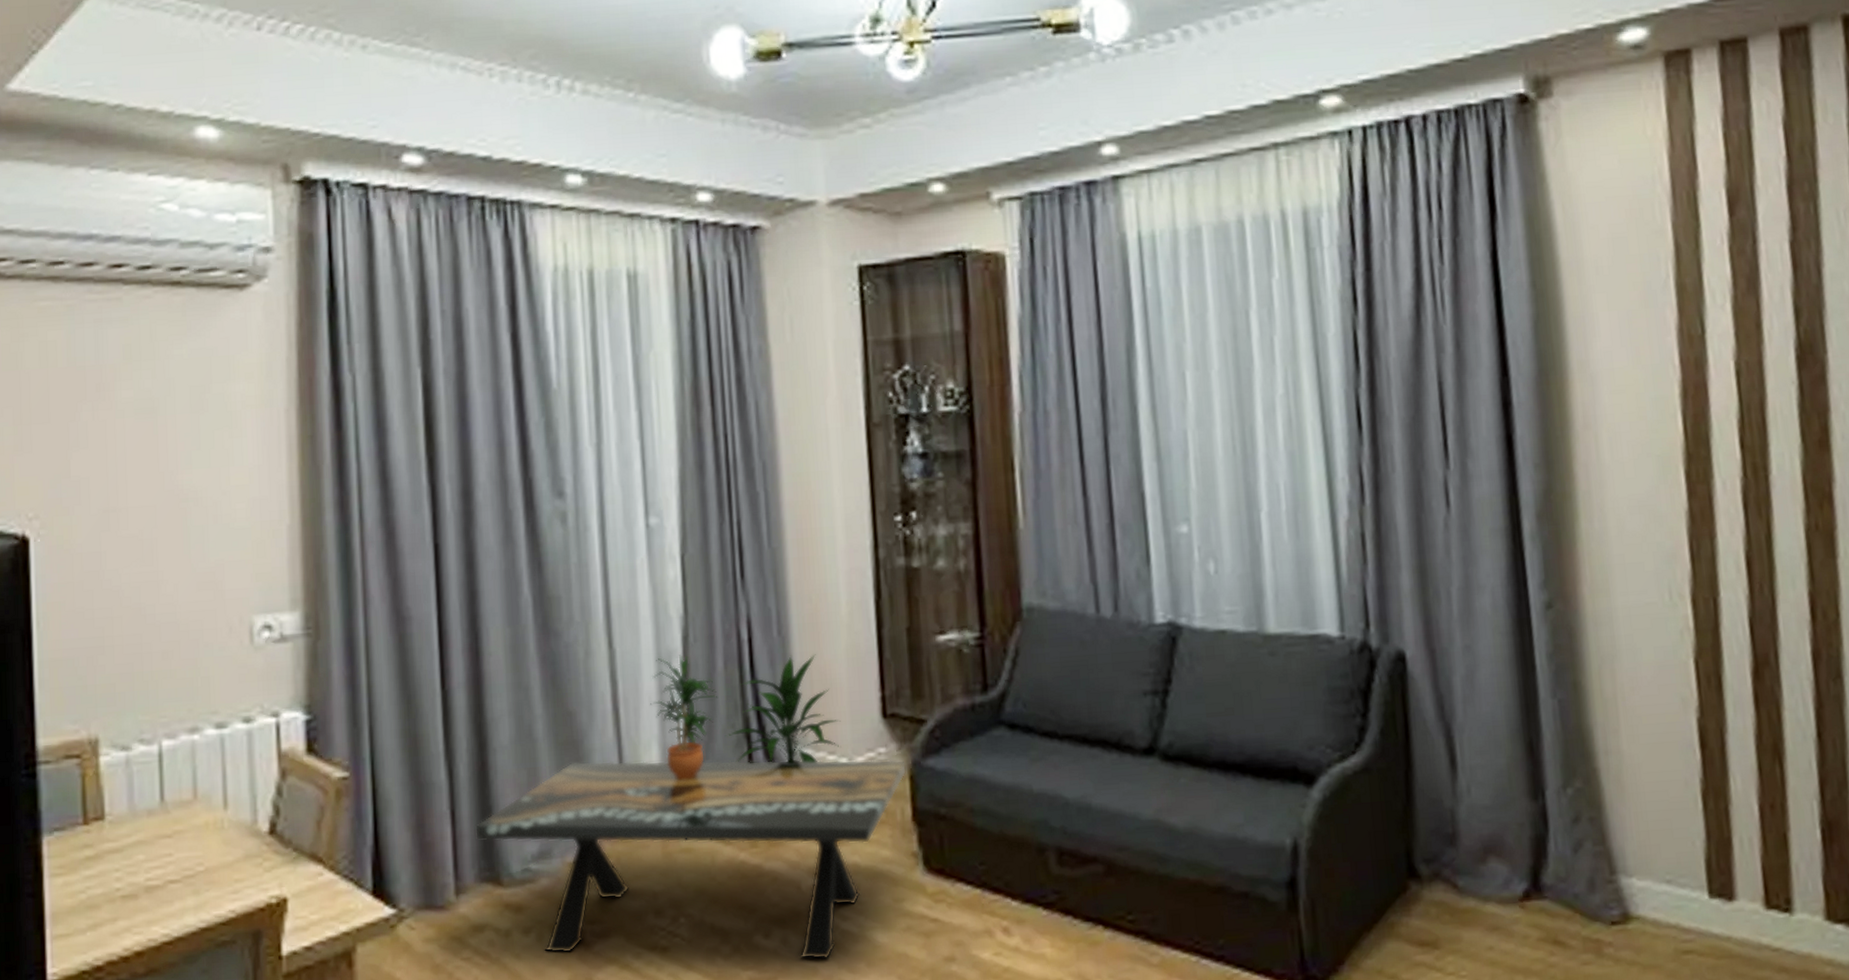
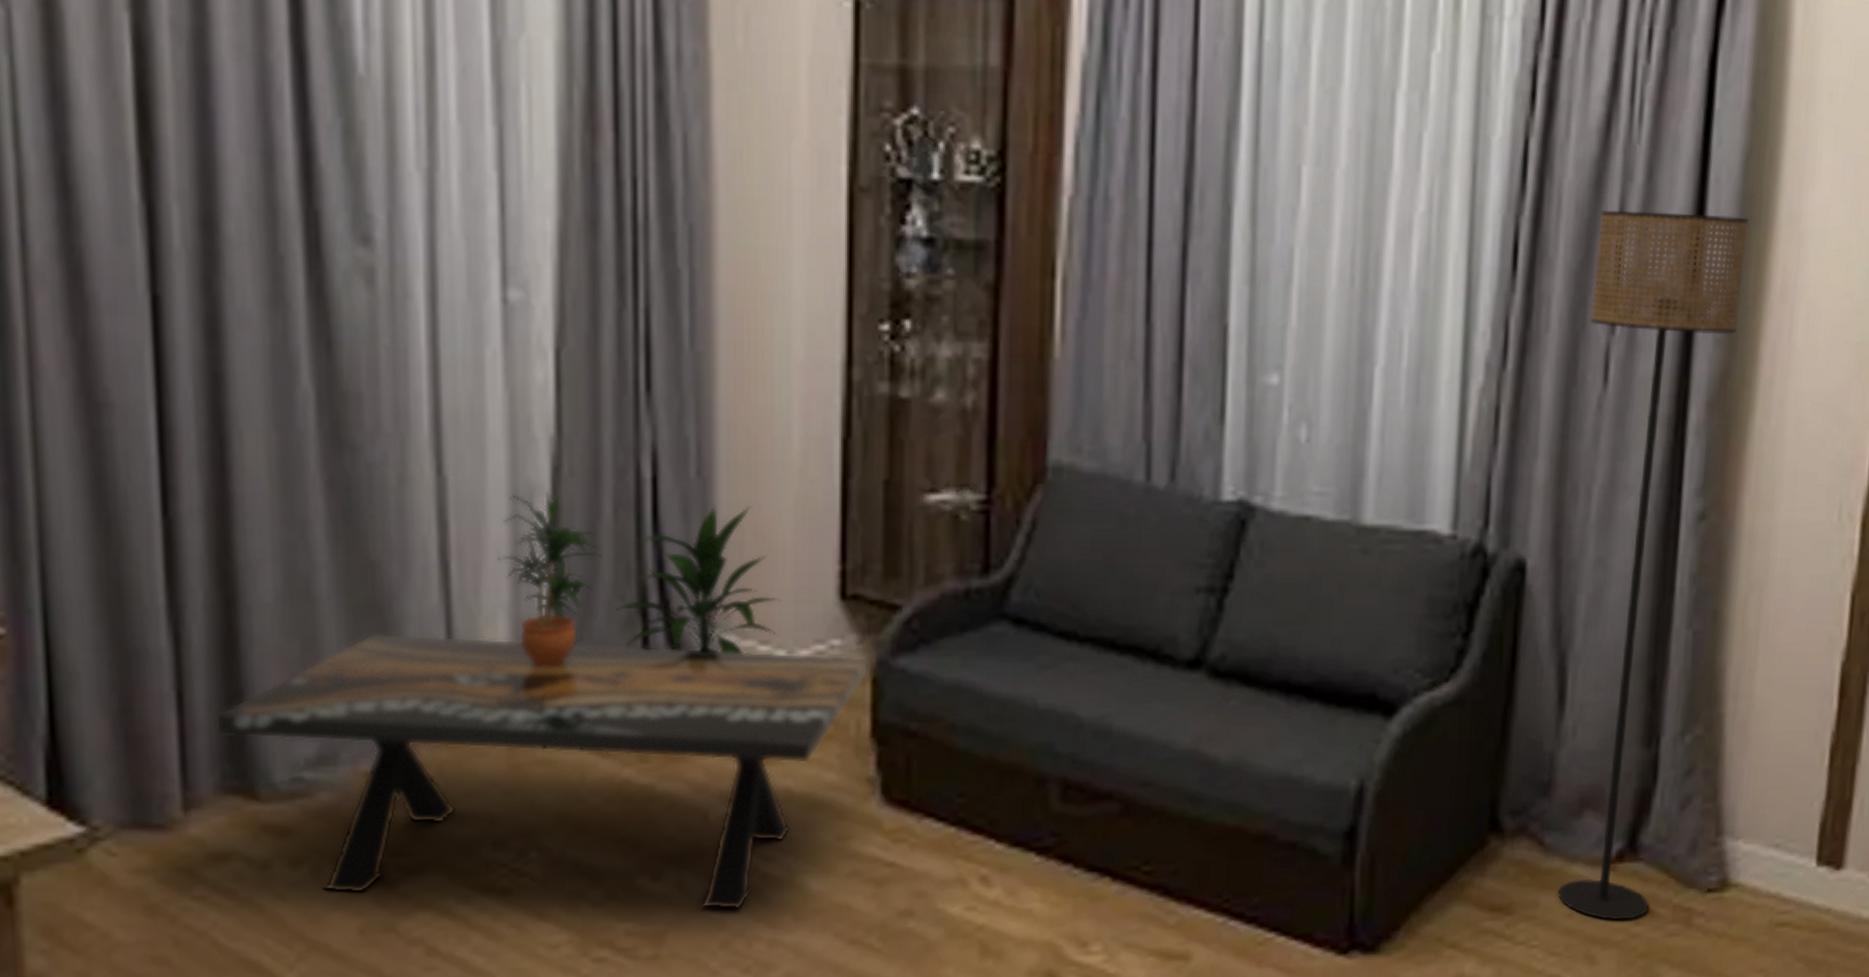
floor lamp: none [1422,368,1560,952] -> present [1558,209,1749,921]

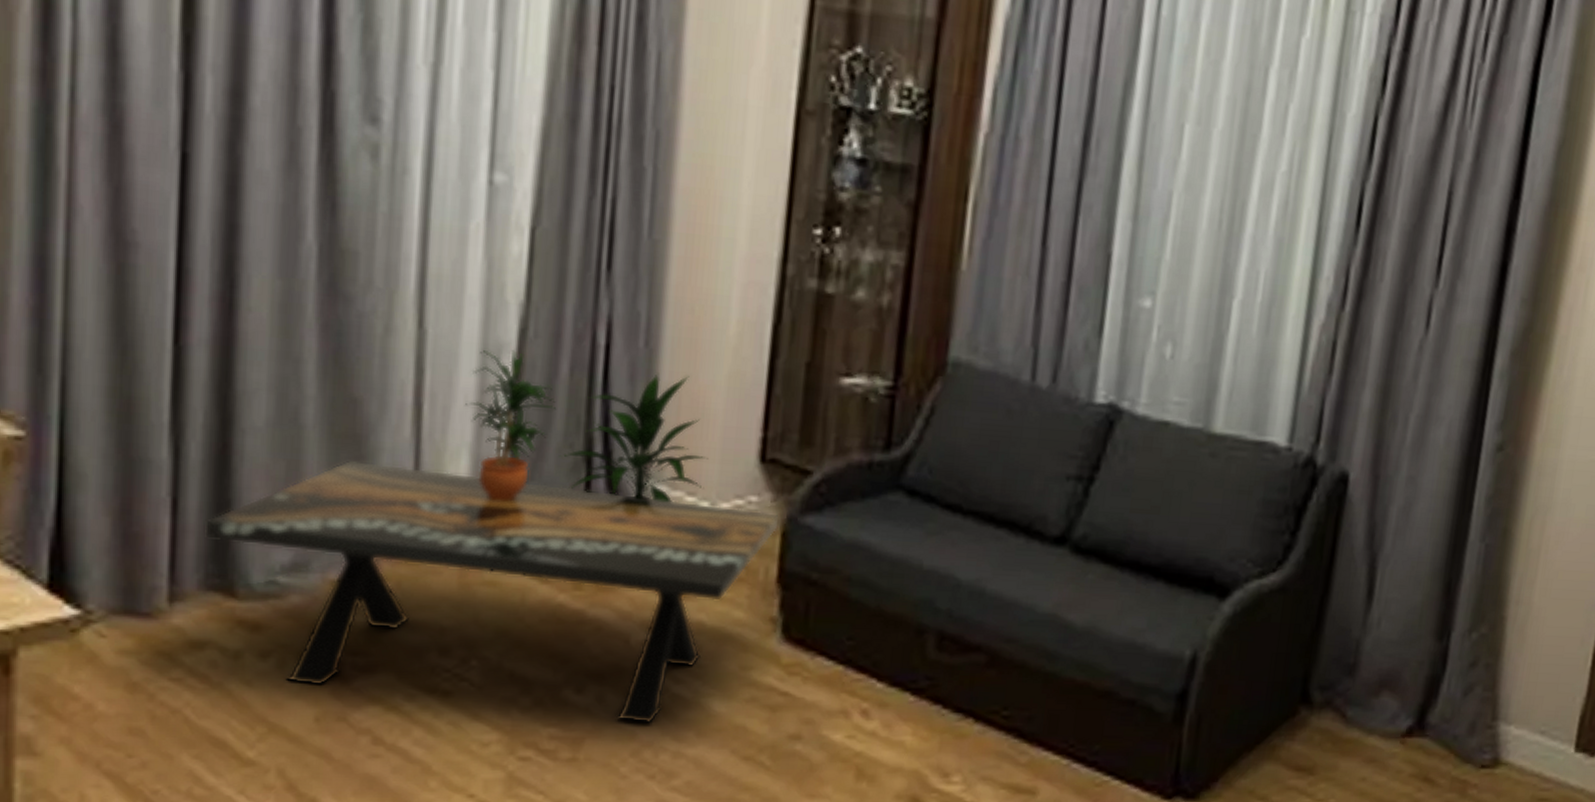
floor lamp: present [1558,209,1749,921] -> none [1354,182,1557,787]

